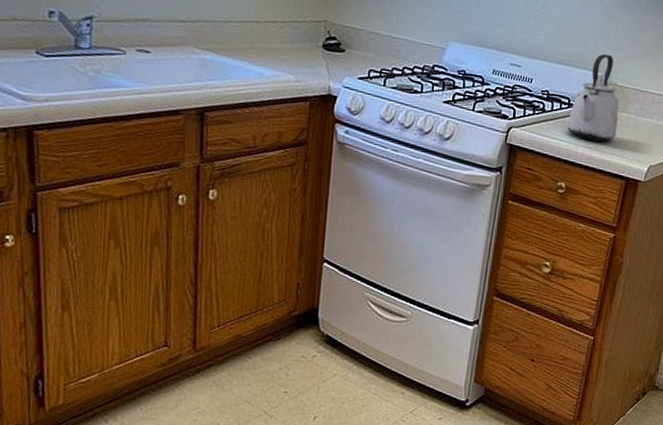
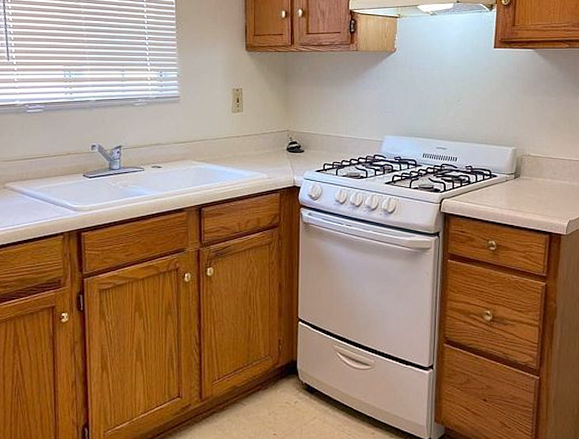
kettle: present [567,53,619,142] -> none [491,131,535,203]

